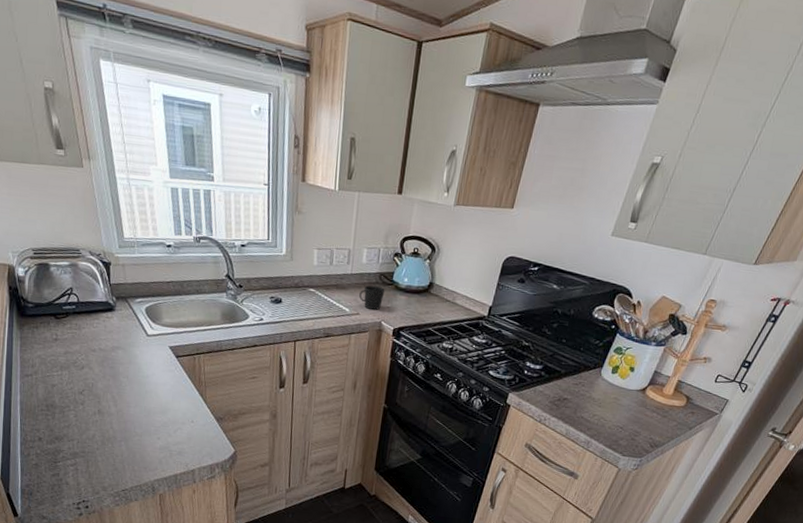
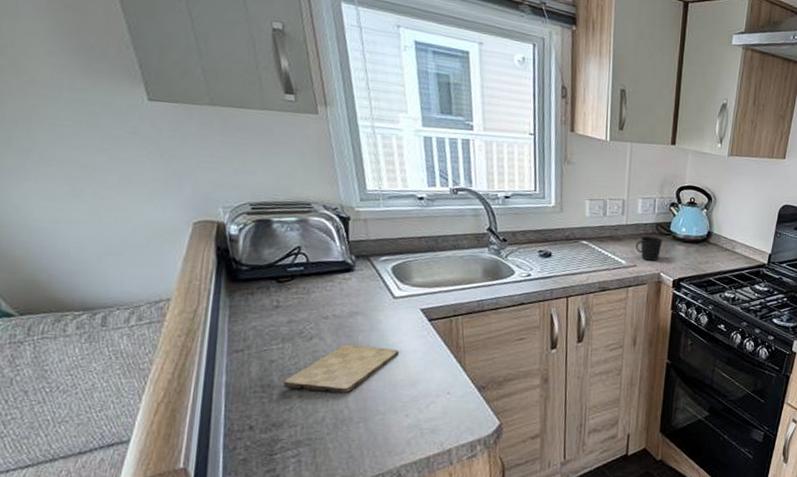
cutting board: none [62,374,152,417] -> present [283,344,399,394]

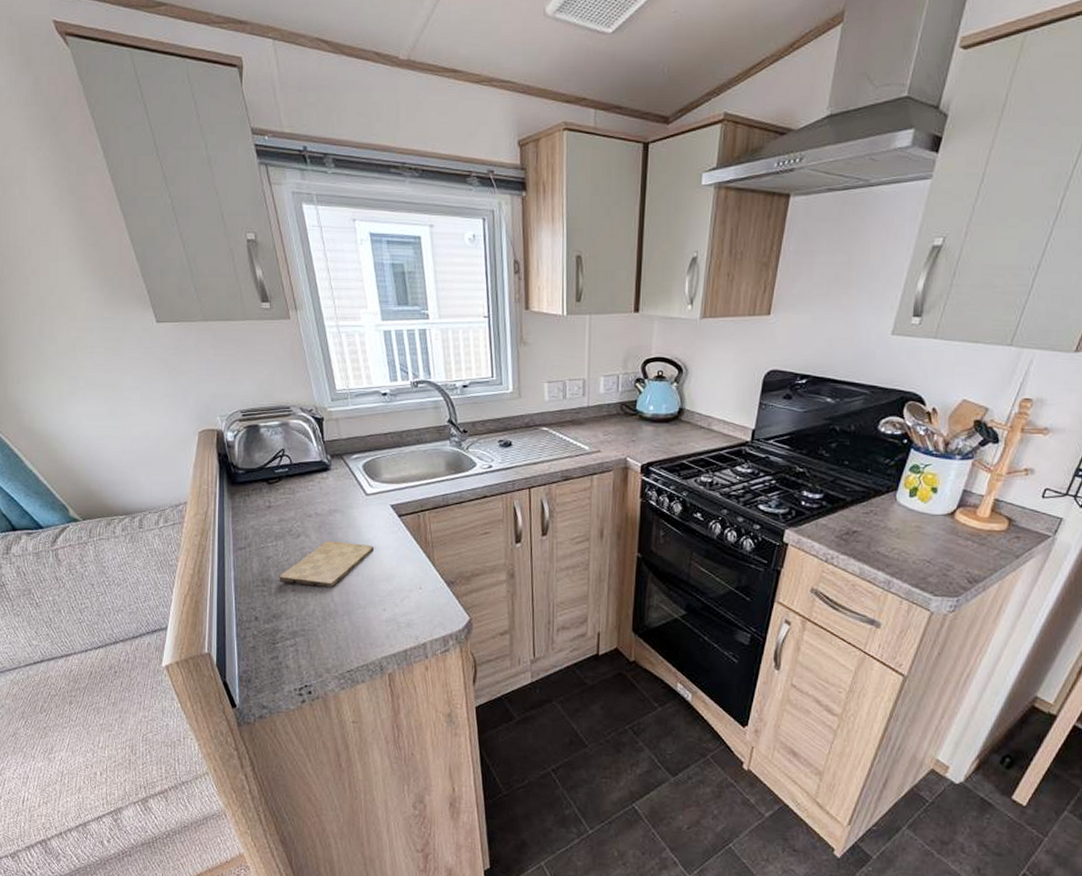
cup: present [636,235,663,262] -> none [599,417,628,446]

